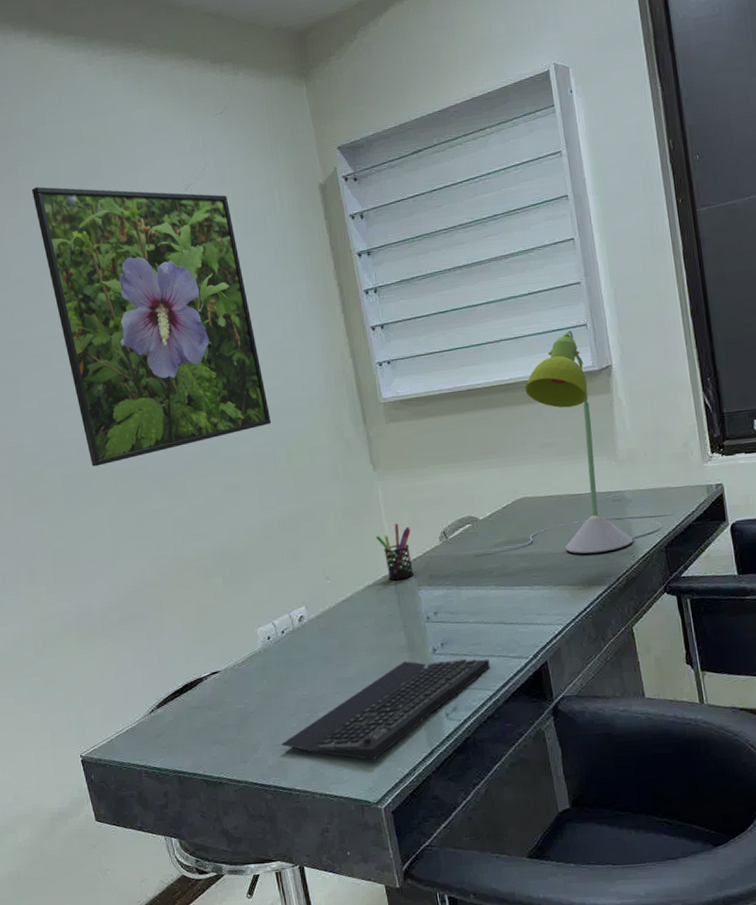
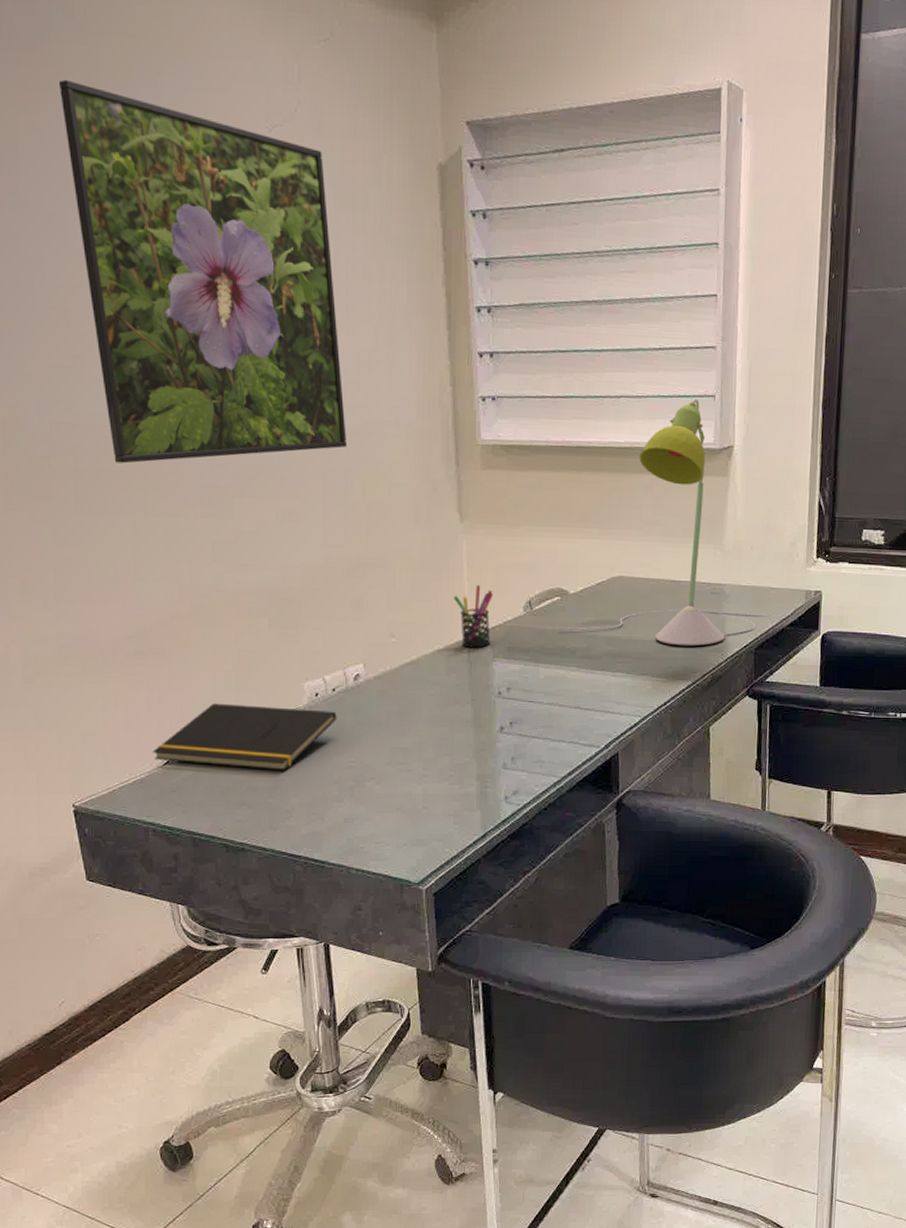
notepad: none [139,651,288,710] -> present [152,703,337,771]
keyboard: present [281,658,490,761] -> none [318,737,559,839]

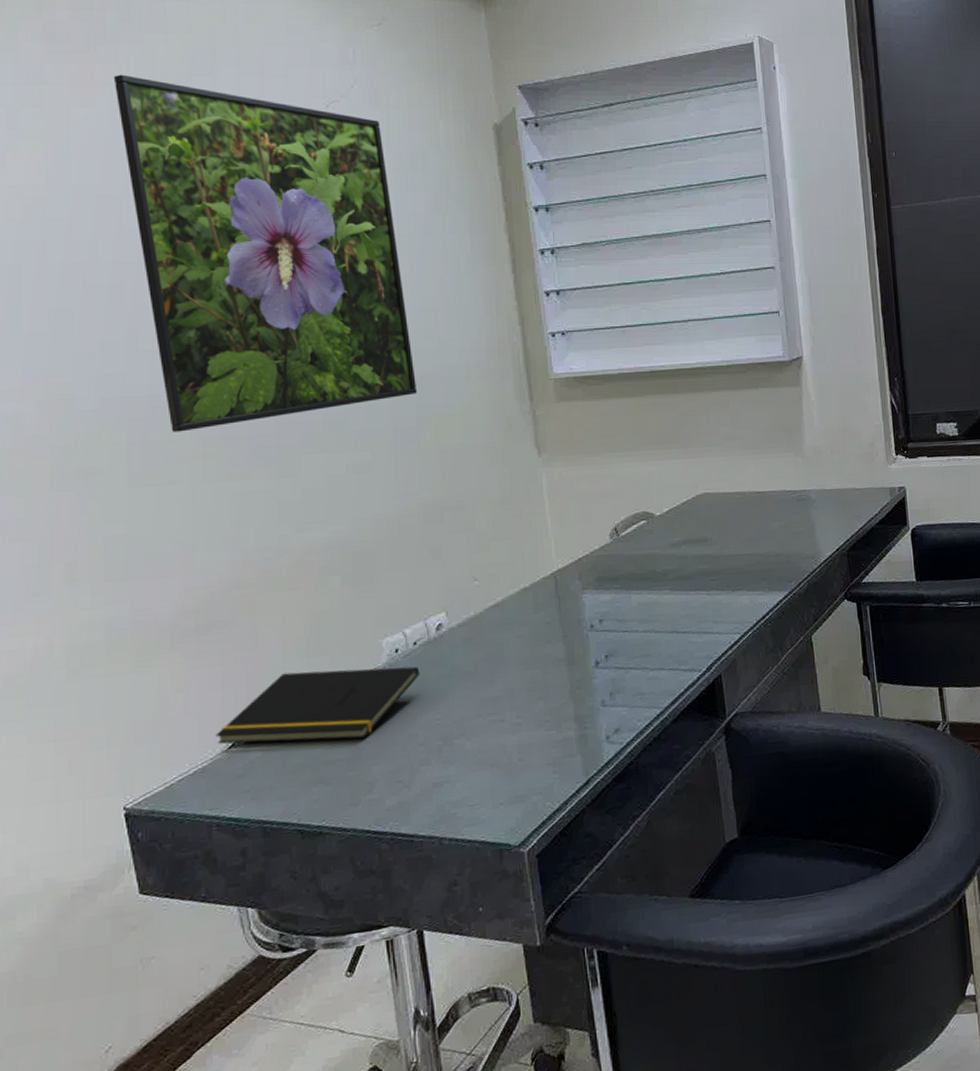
pen holder: present [453,585,493,648] -> none [536,517,578,583]
desk lamp: present [558,399,768,646] -> none [647,316,856,557]

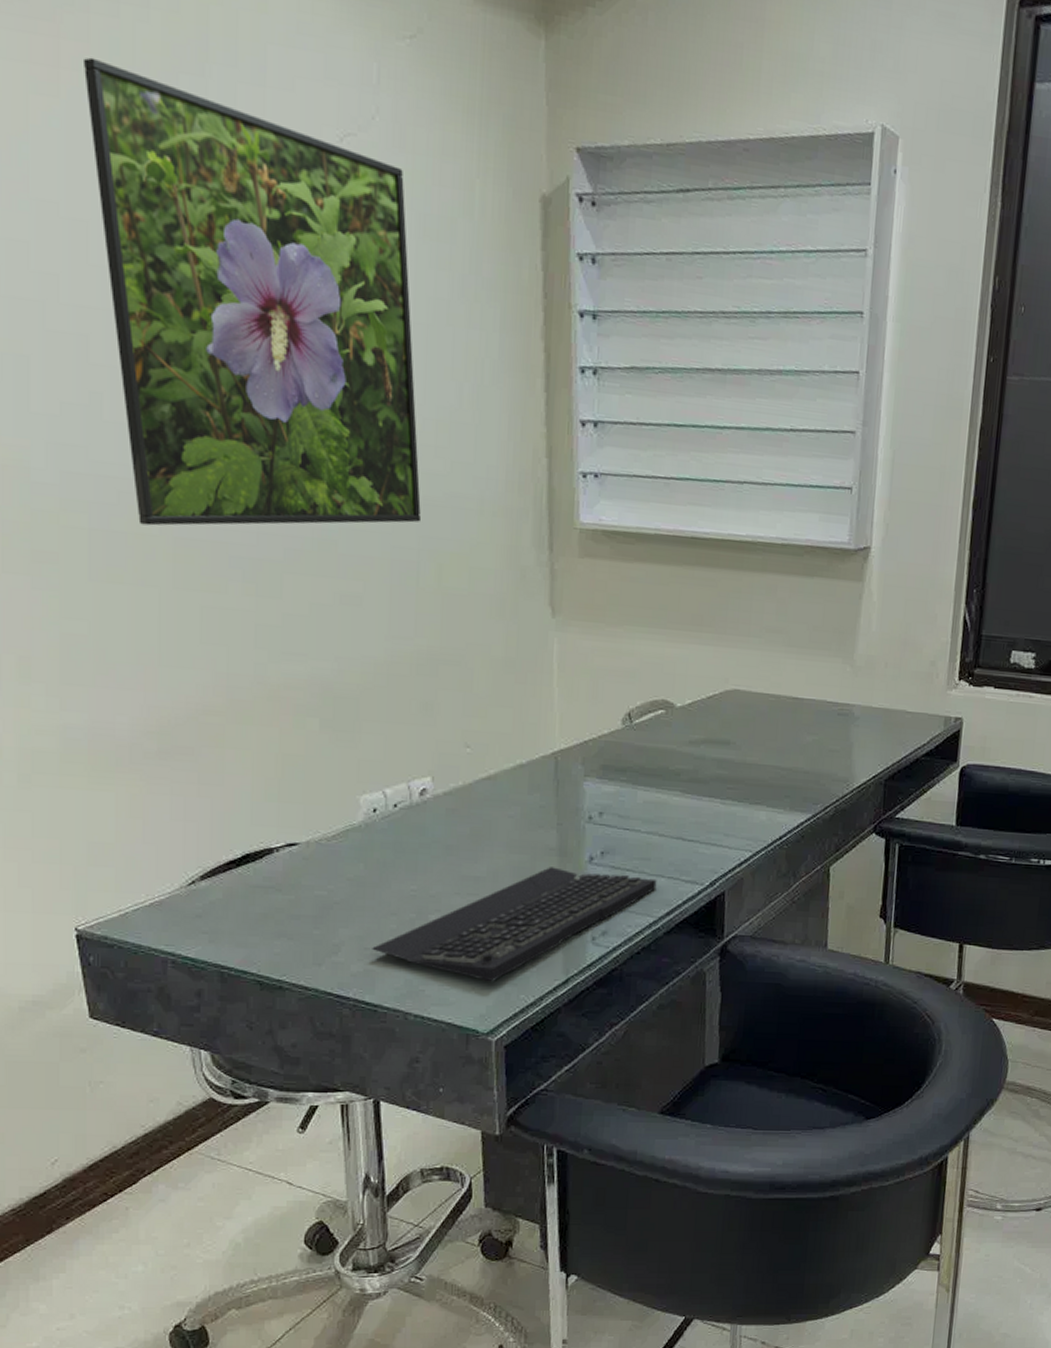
notepad: present [215,666,420,744] -> none [174,815,398,898]
keyboard: none [404,672,659,795] -> present [372,867,657,982]

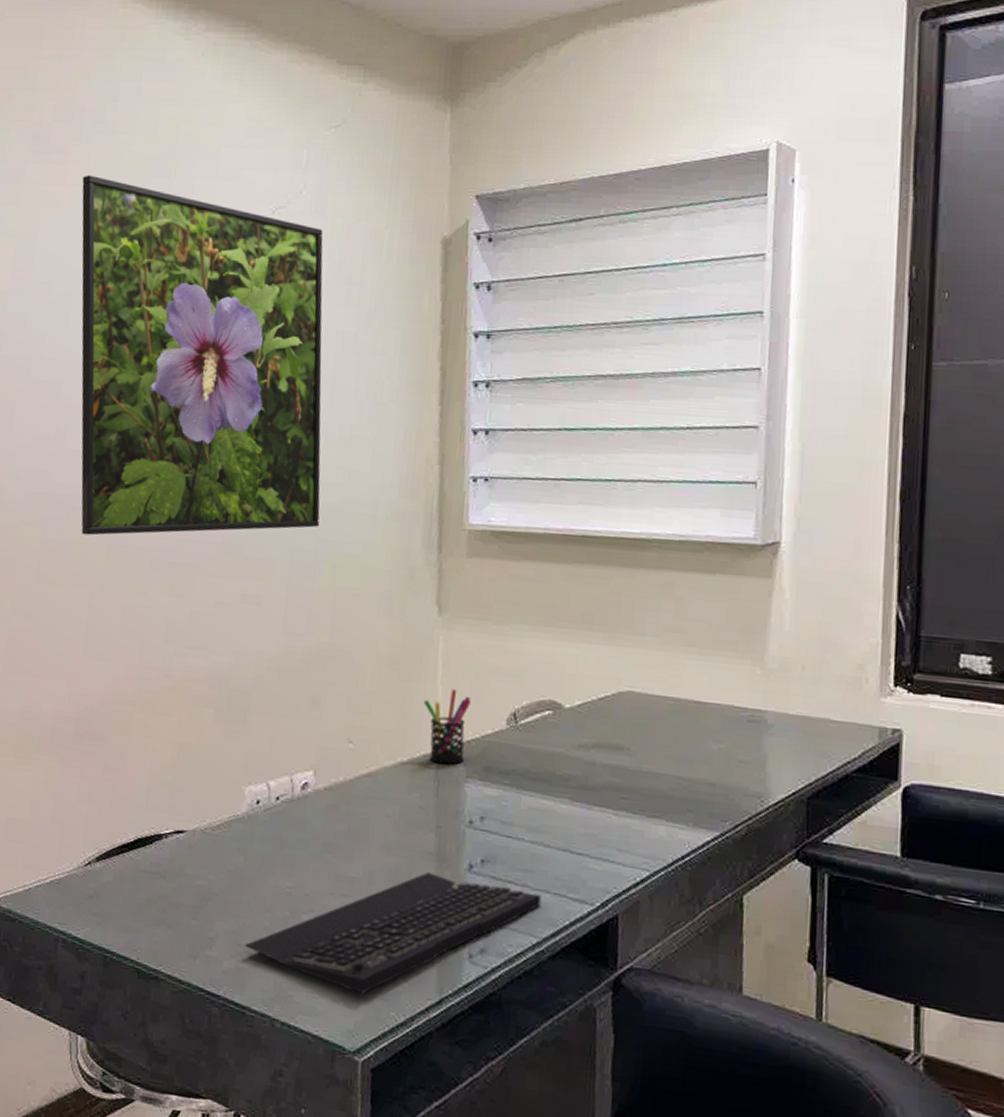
pen holder: none [540,691,587,765] -> present [423,689,471,765]

